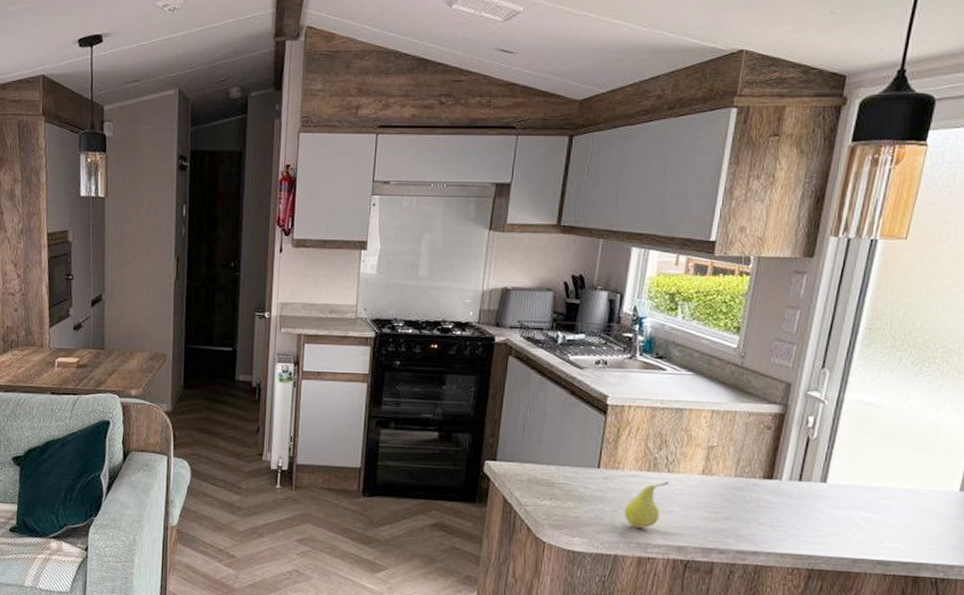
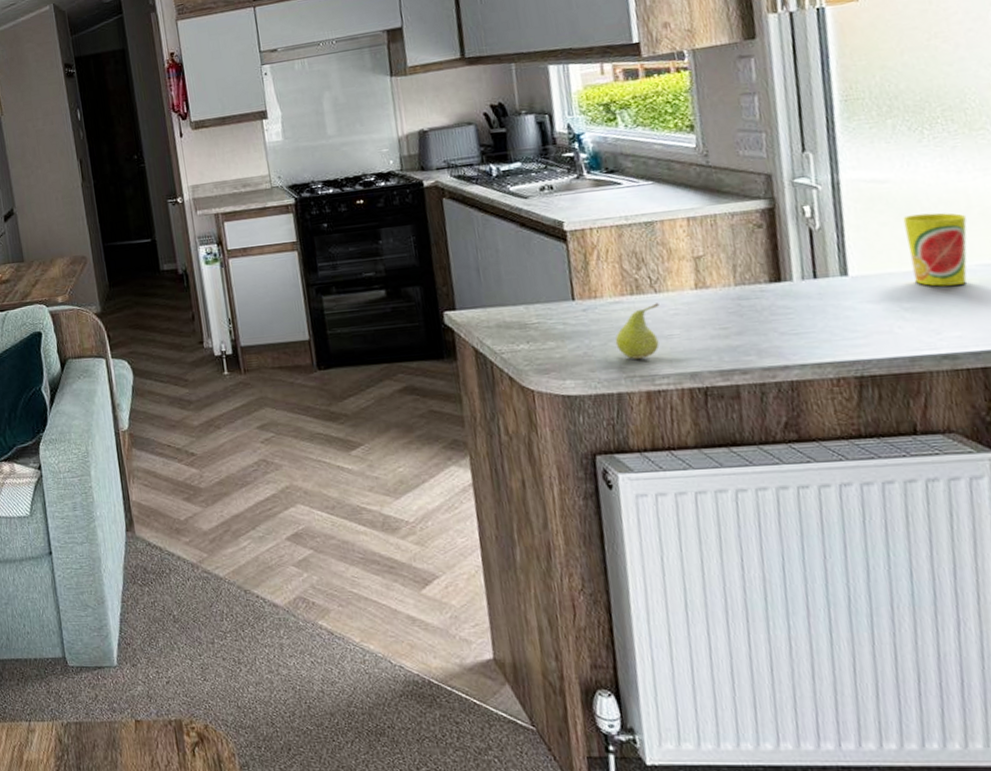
cup: none [877,439,932,505] -> present [903,212,967,287]

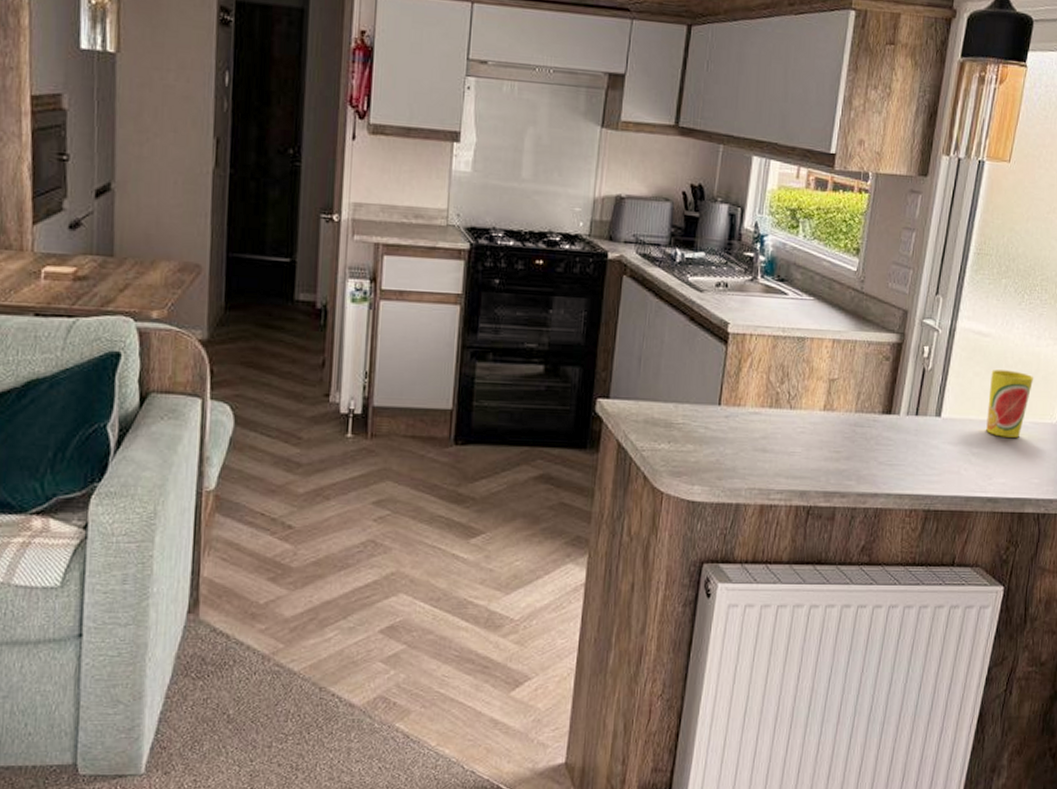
fruit: present [615,303,660,359] -> none [745,419,791,472]

